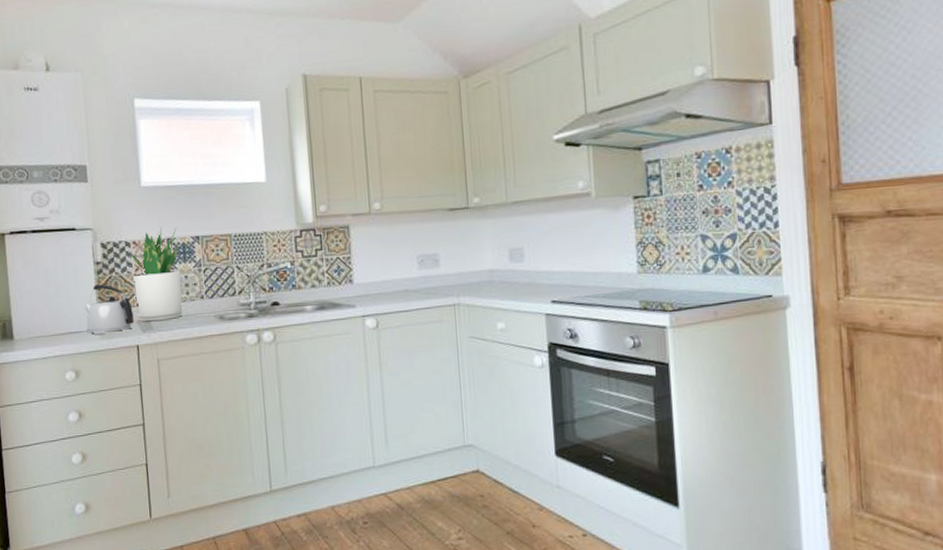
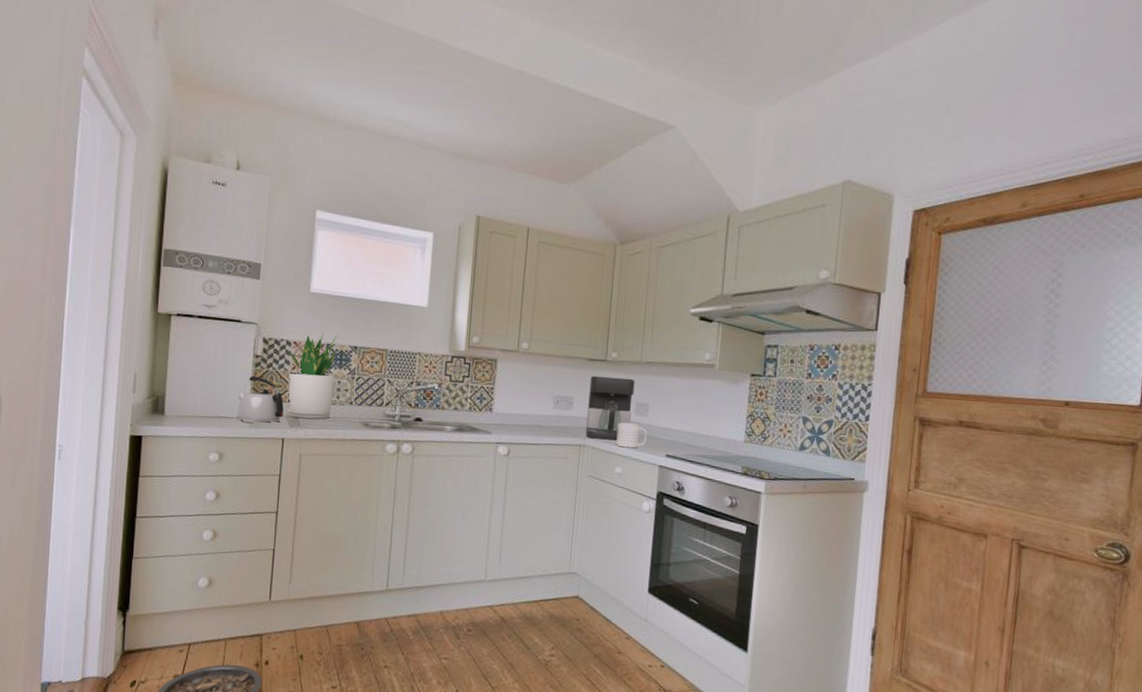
coffee maker: none [454,223,506,296] -> present [586,375,635,441]
mug: none [492,272,527,300] -> present [616,422,647,449]

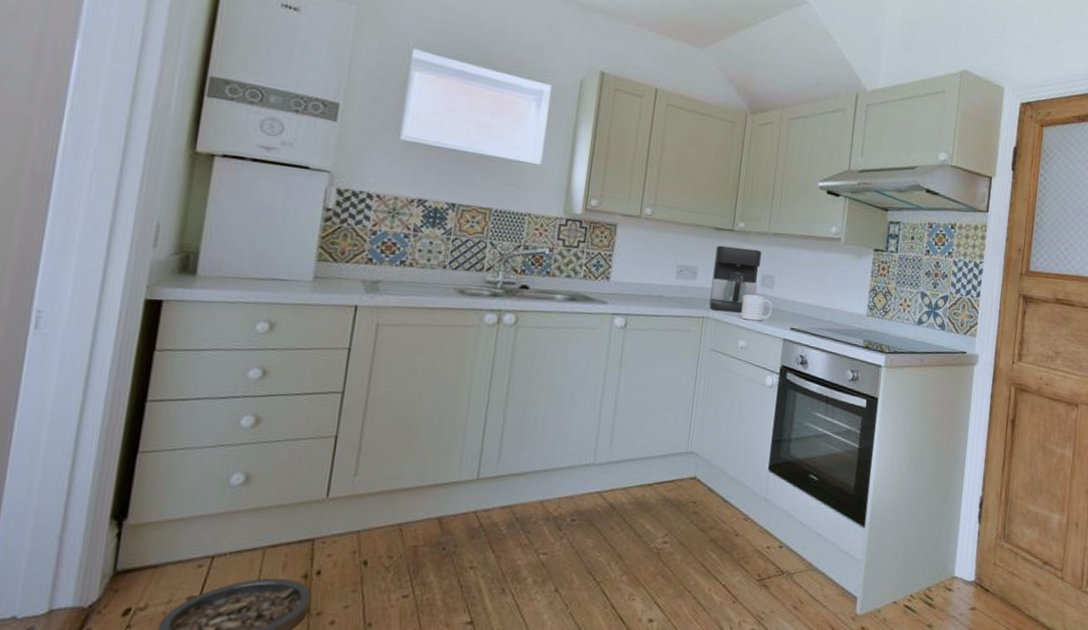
kettle: present [237,375,284,423] -> none [296,231,360,287]
planter: present [286,332,337,419] -> none [363,186,432,285]

